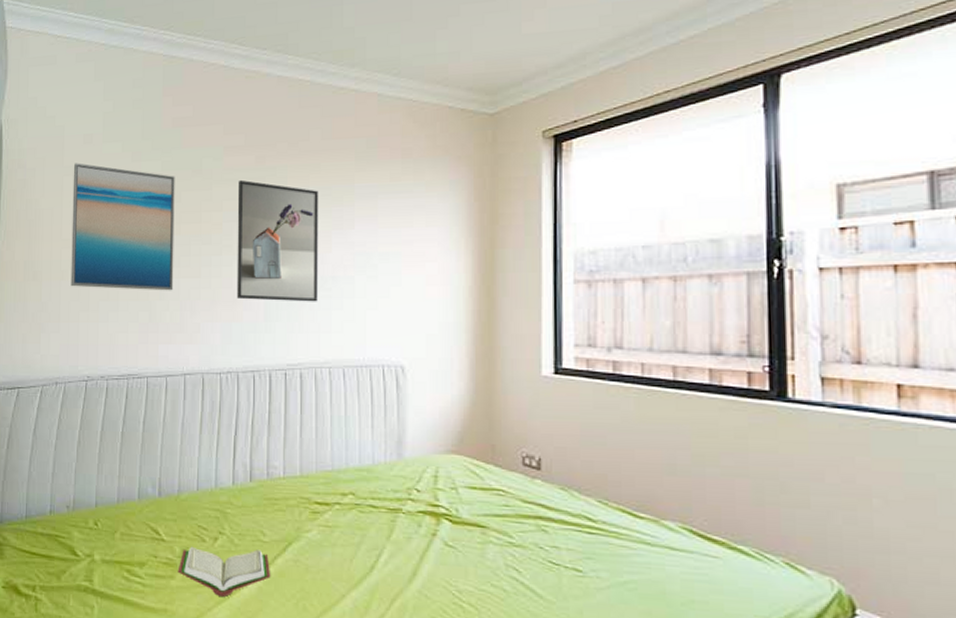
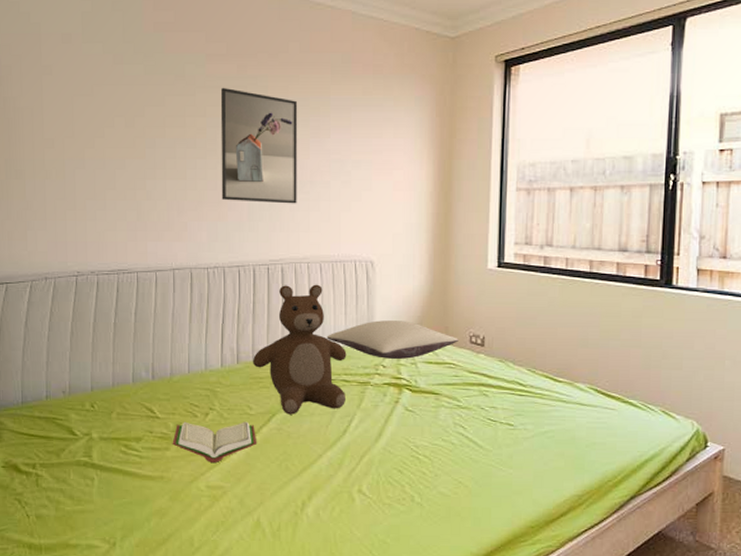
wall art: present [70,163,175,291] -> none [52,62,160,192]
bear: none [266,392,374,544] -> present [252,284,347,415]
pillow: none [350,435,508,483] -> present [326,320,458,359]

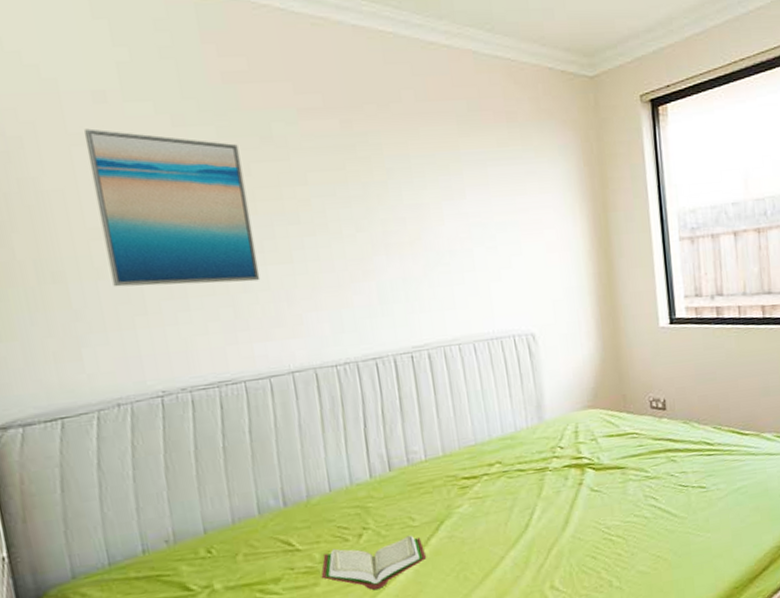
wall art: none [52,62,160,192] -> present [83,128,261,287]
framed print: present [220,87,297,204] -> none [322,147,437,283]
bear: present [252,284,347,415] -> none [407,367,523,519]
pillow: present [326,320,458,359] -> none [492,394,639,440]

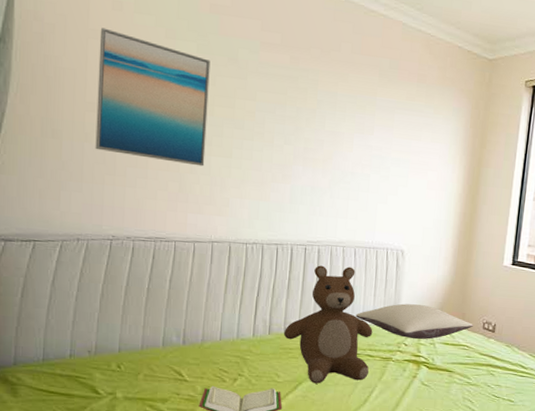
bear: none [407,367,523,519] -> present [283,265,373,384]
pillow: none [492,394,639,440] -> present [355,303,473,339]

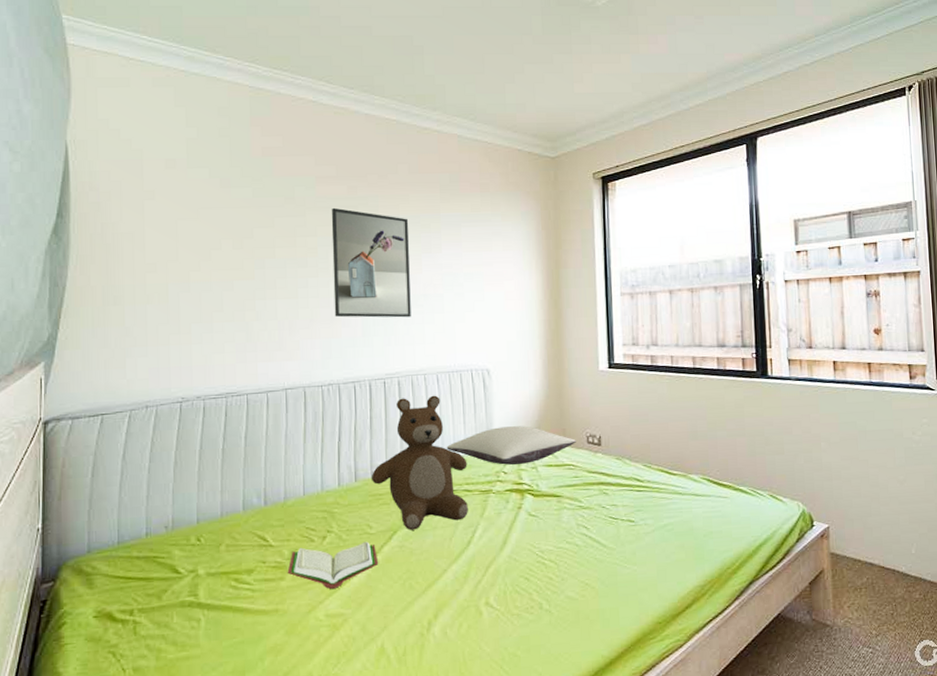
wall art: present [95,27,211,167] -> none [155,187,271,312]
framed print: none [265,75,345,192] -> present [331,207,411,318]

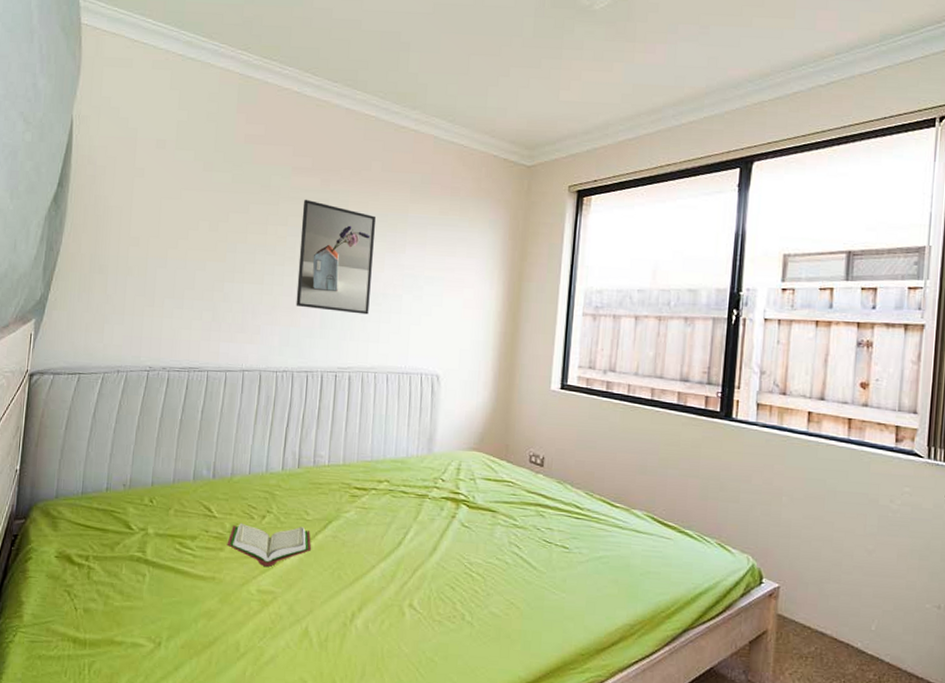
bear: present [371,395,468,530] -> none [313,393,407,523]
pillow: present [446,426,576,465] -> none [388,434,518,474]

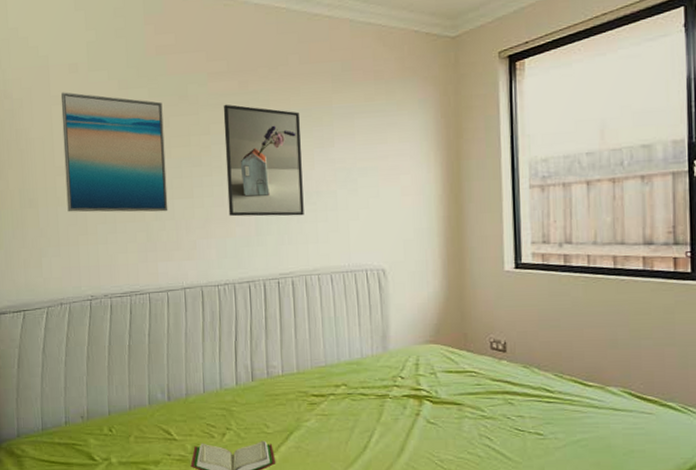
wall art: none [137,166,245,294] -> present [60,92,168,212]

